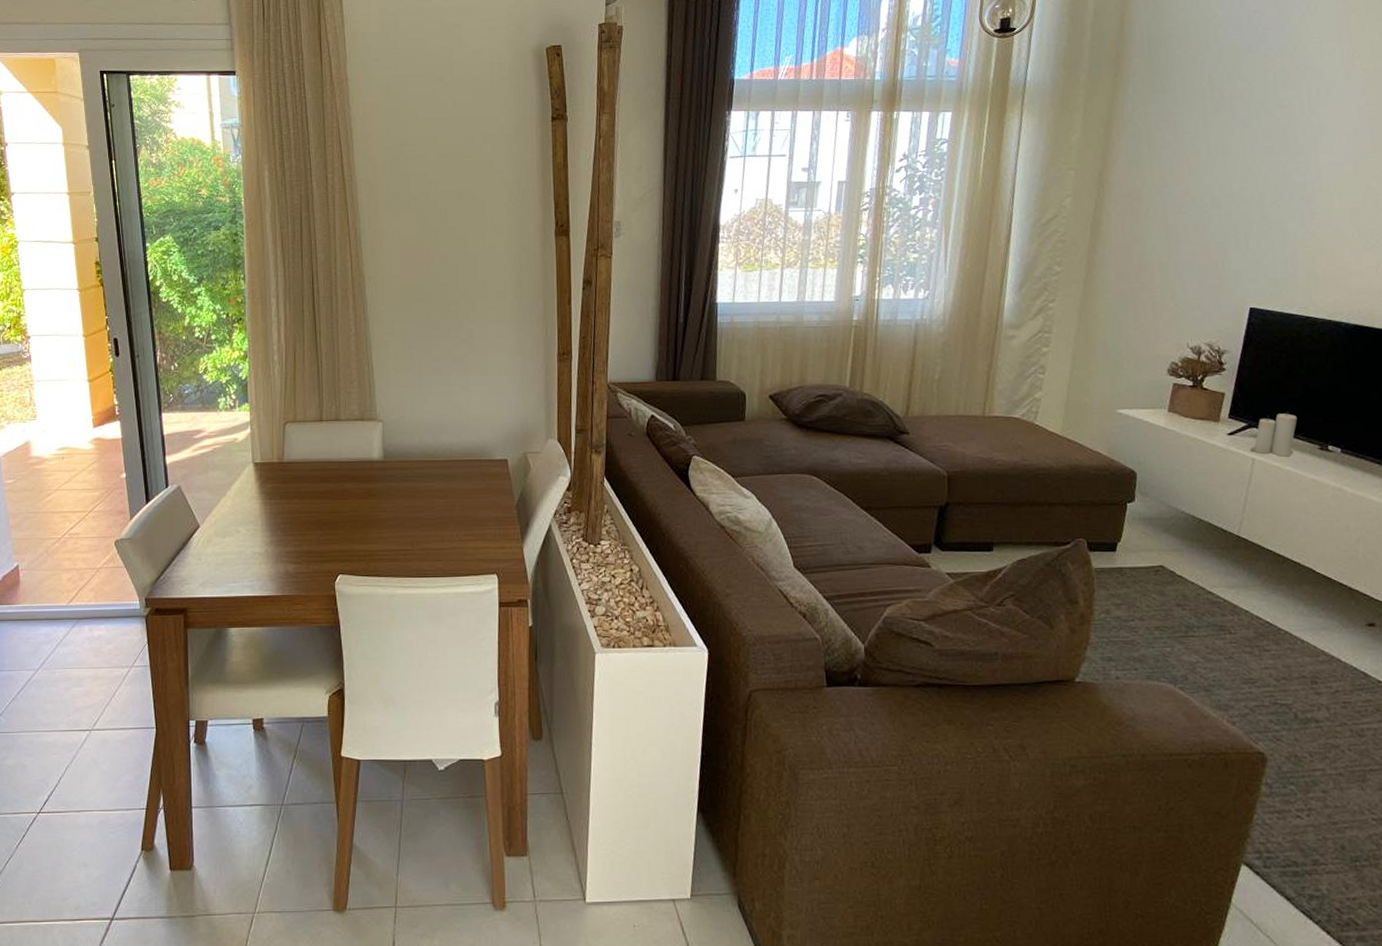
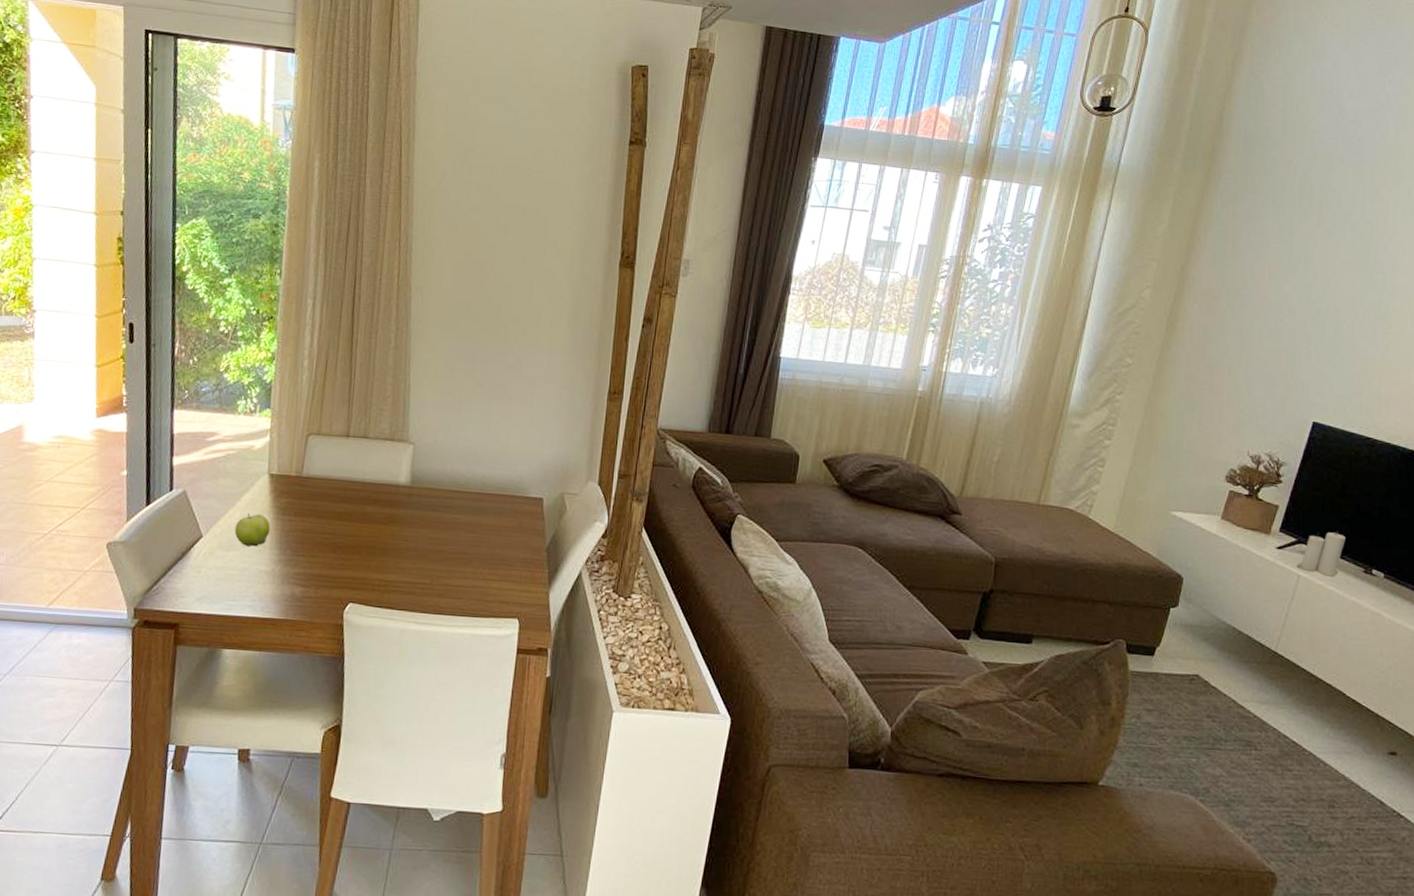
fruit: none [228,501,260,531] -> present [234,513,270,547]

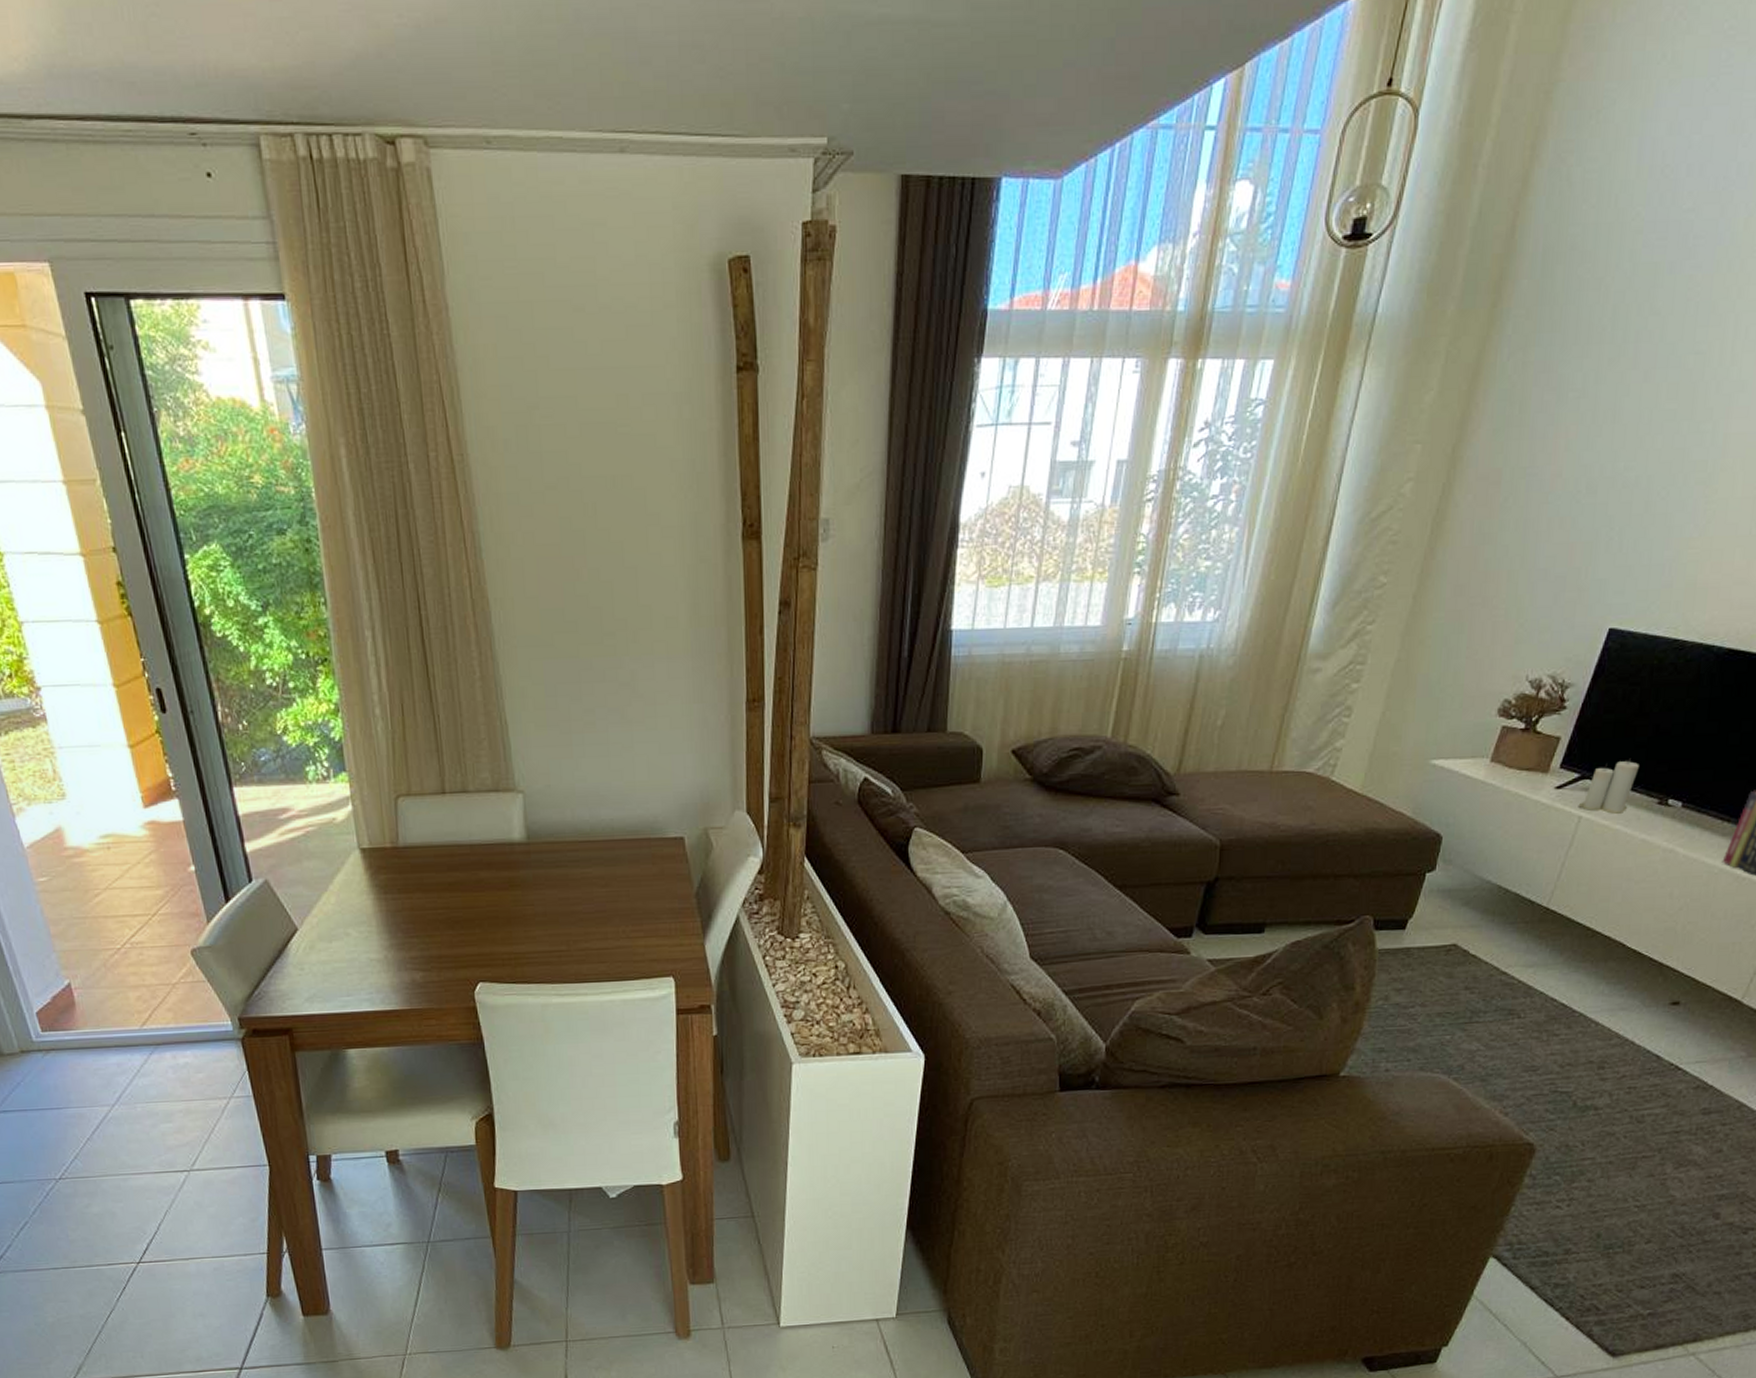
fruit: present [234,513,270,547] -> none [332,896,374,934]

